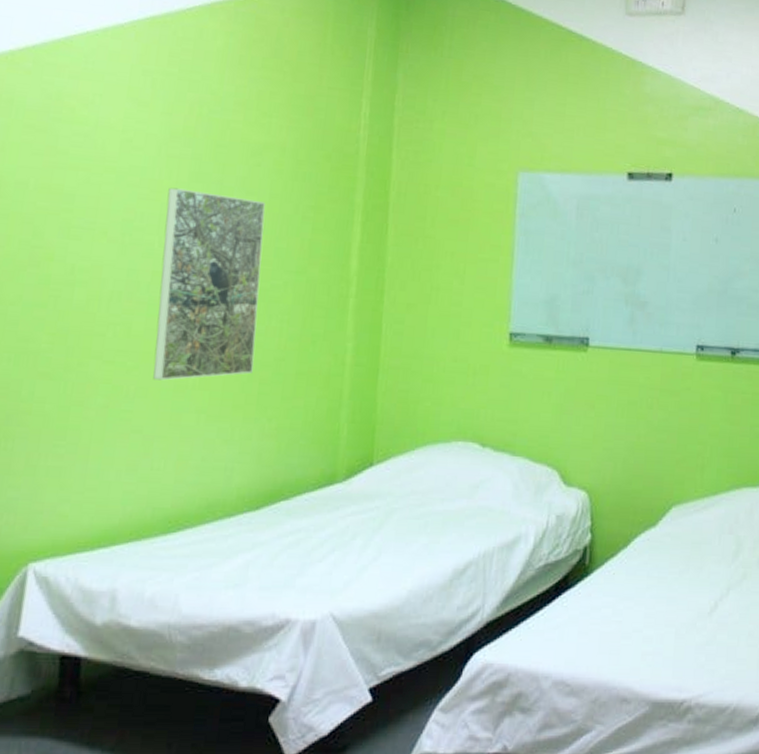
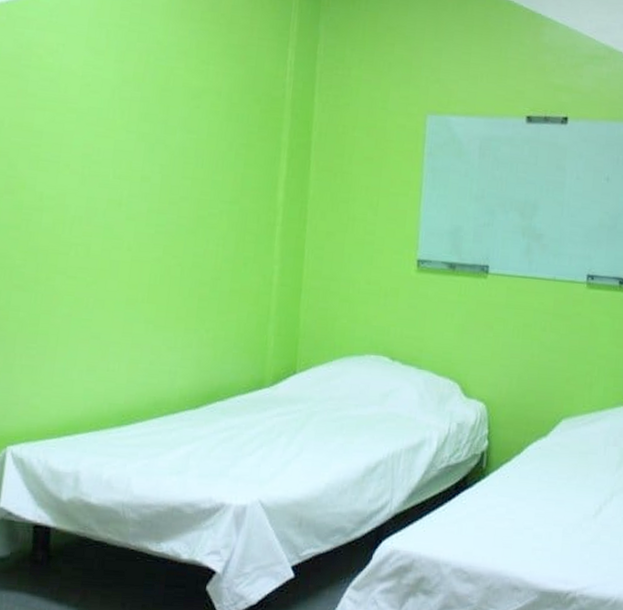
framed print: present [153,187,266,381] -> none [109,126,204,295]

